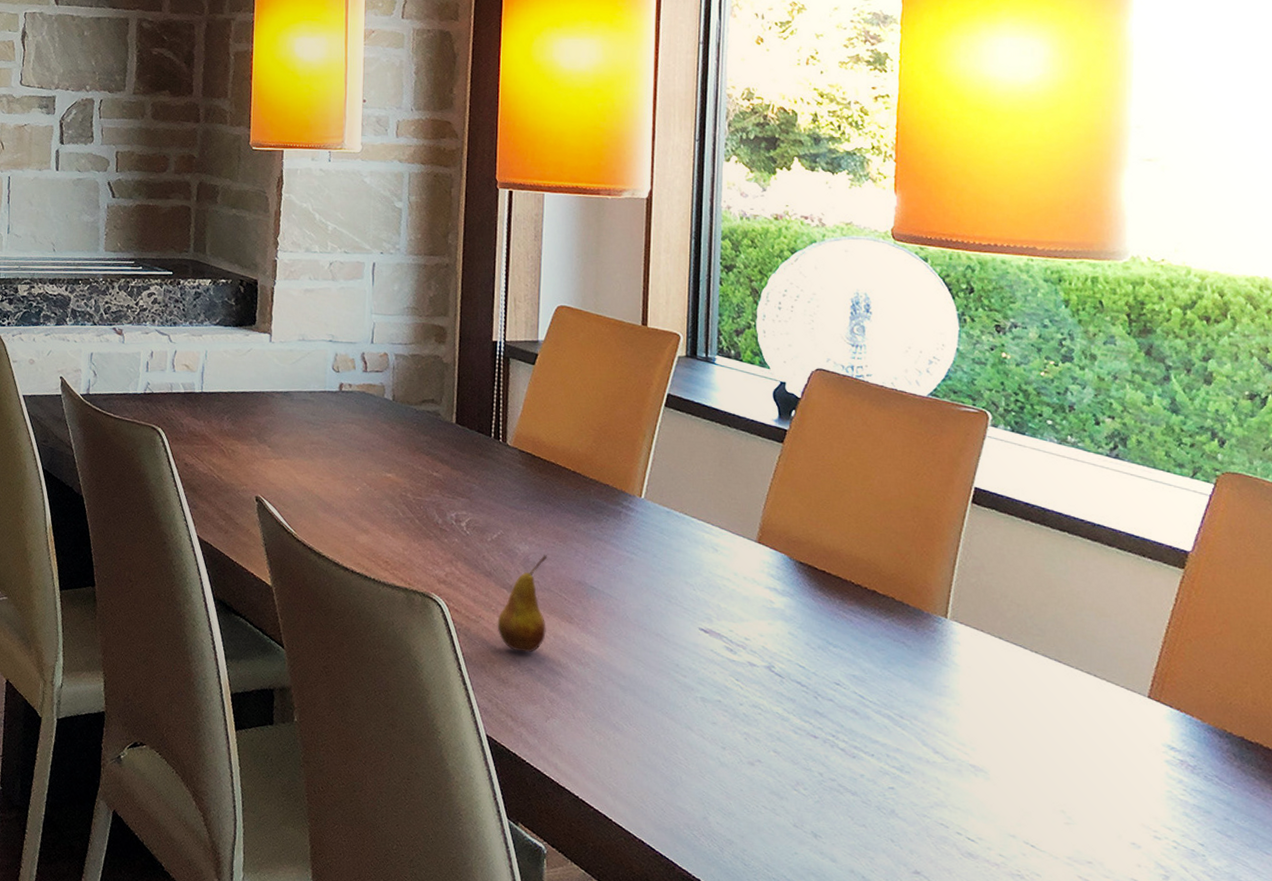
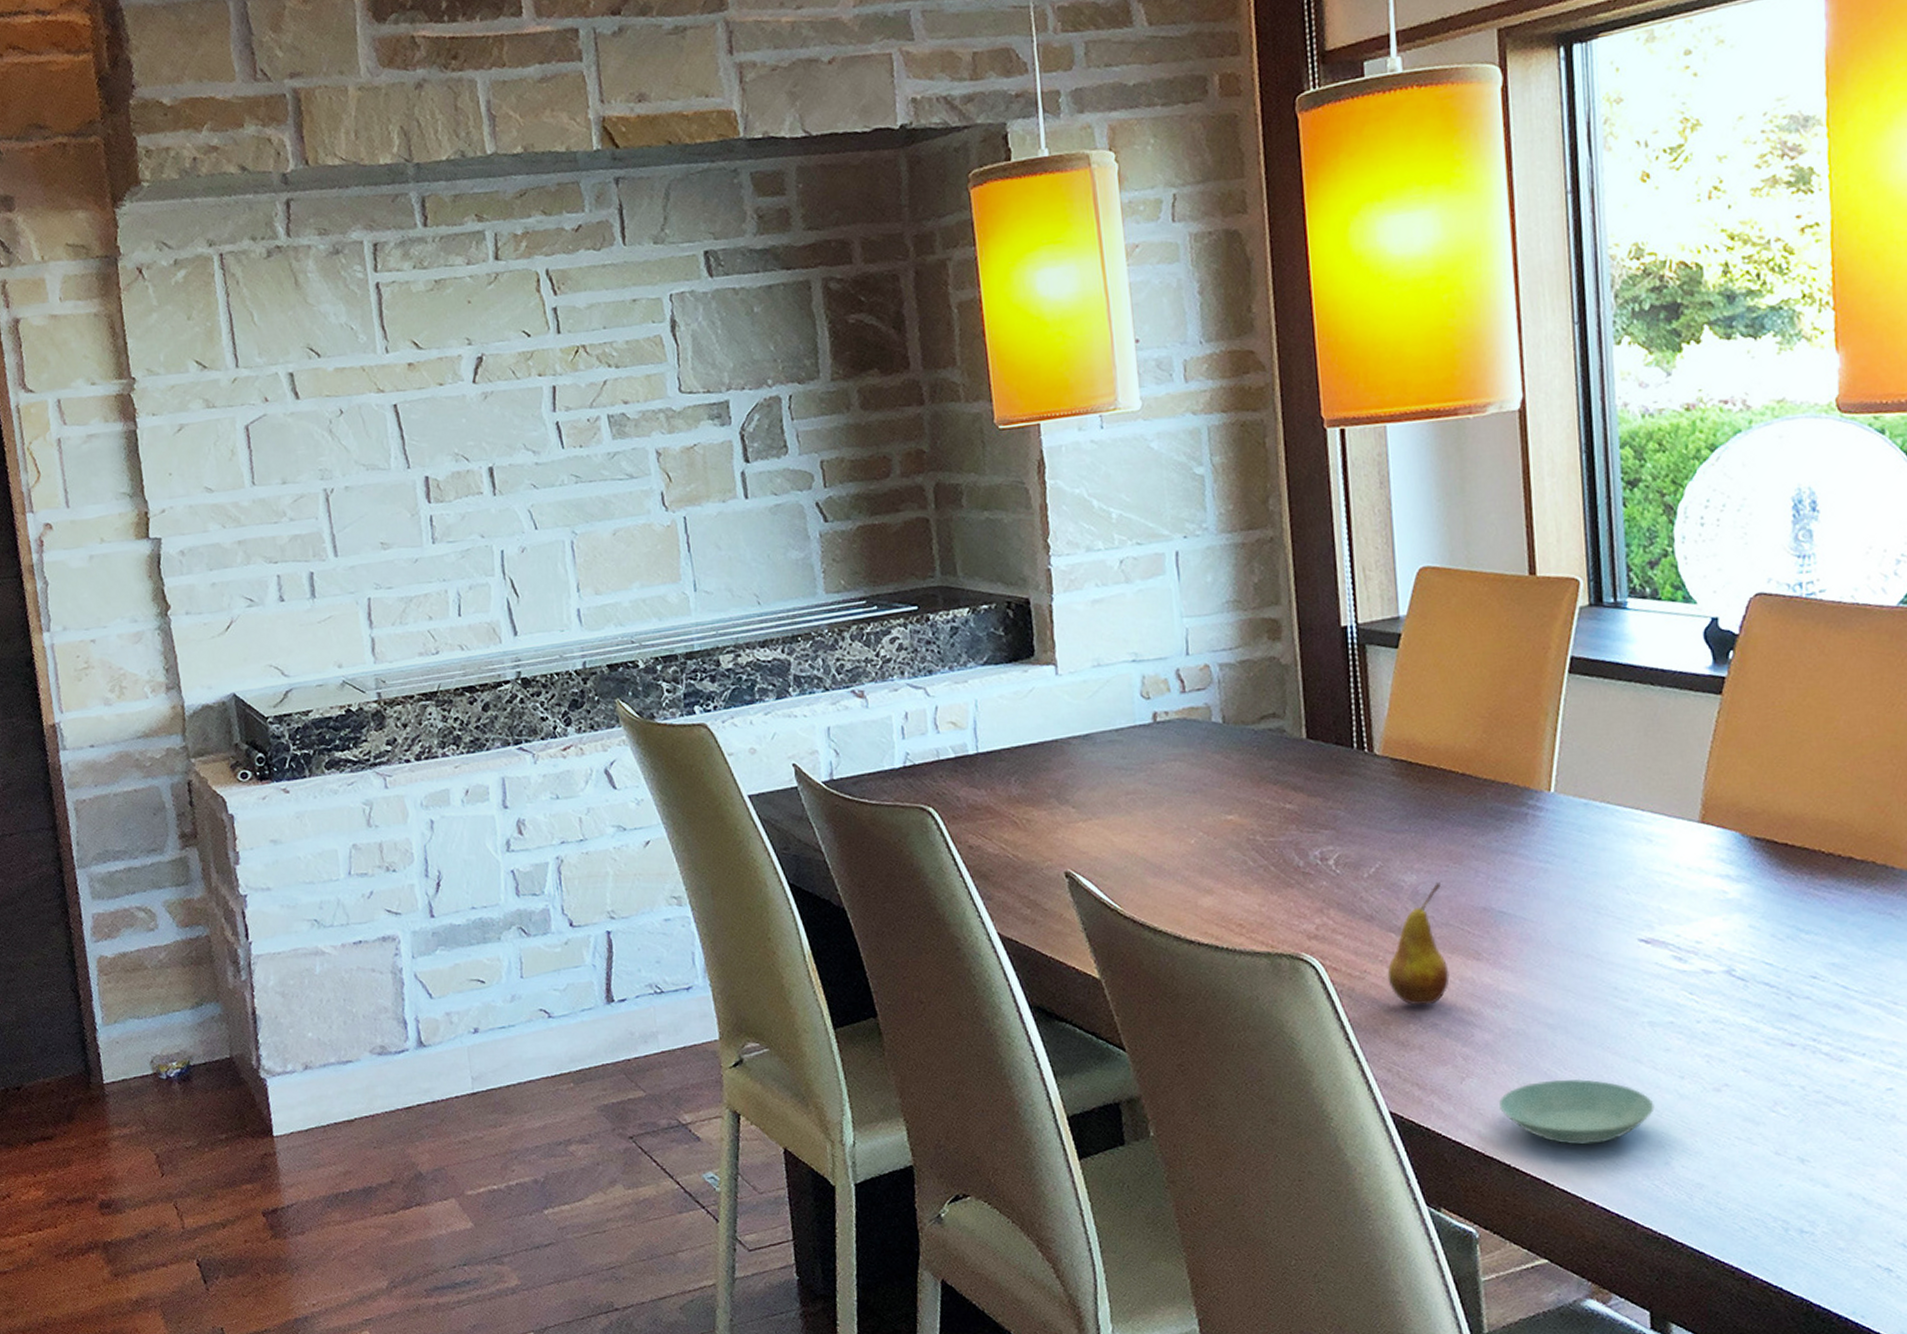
saucer: none [574,731,699,792] -> present [1498,1079,1655,1145]

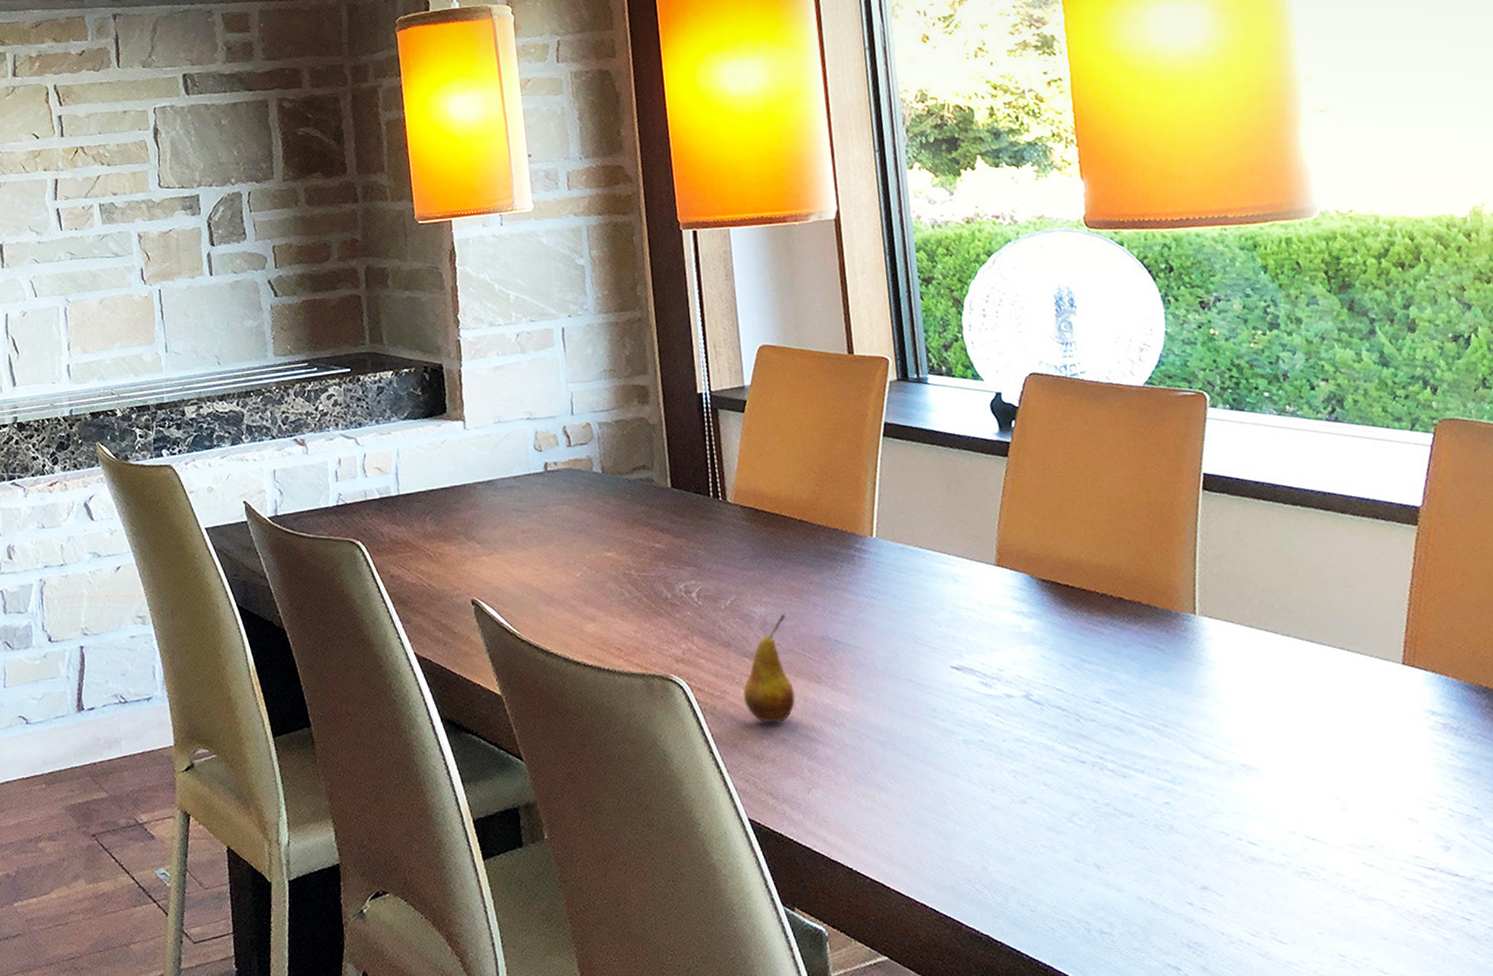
saucer: present [1498,1079,1655,1145] -> none [840,791,972,851]

